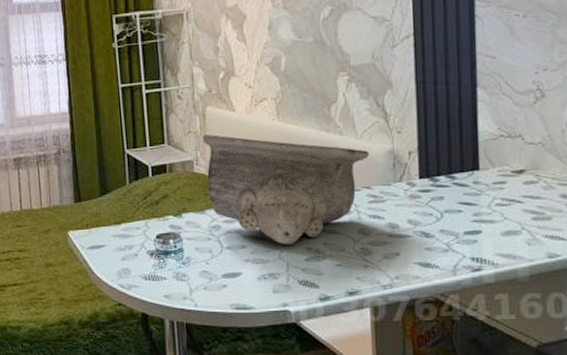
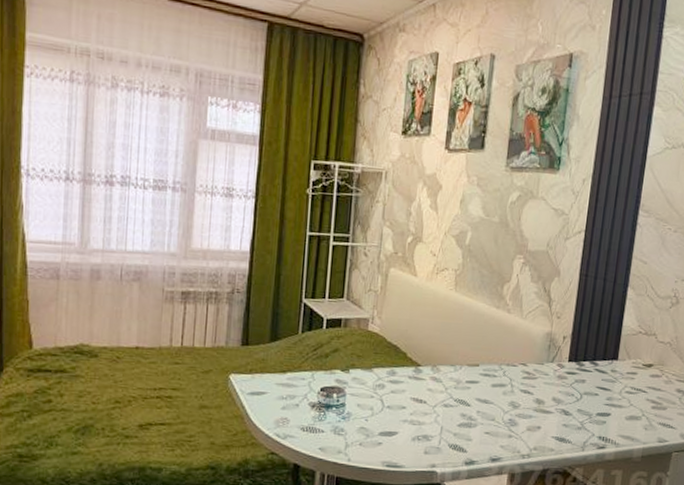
decorative bowl: present [202,135,369,245] -> none [378,295,530,410]

